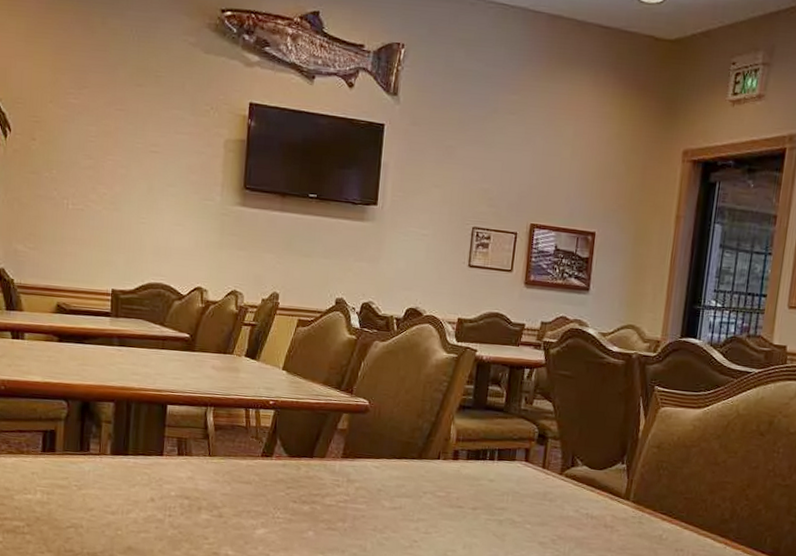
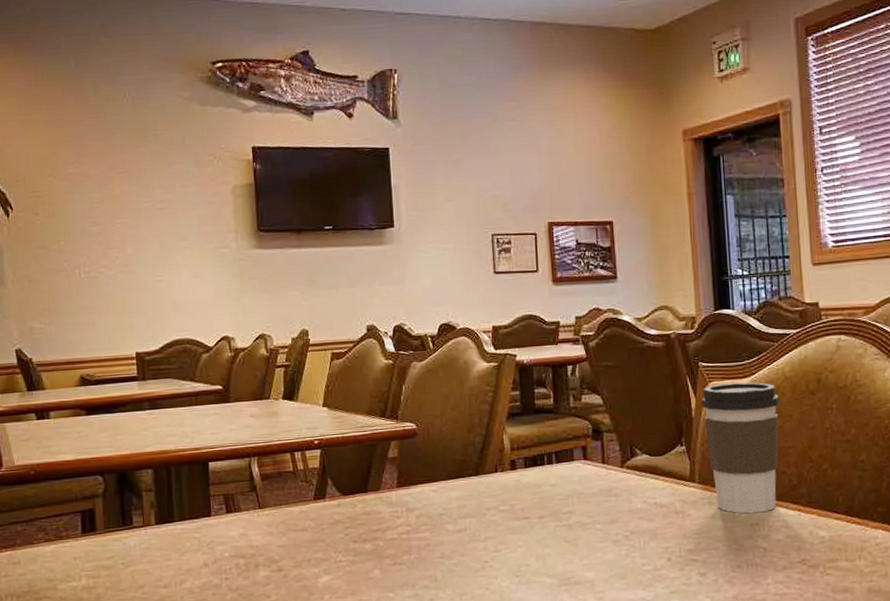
coffee cup: none [646,410,729,541] -> present [701,382,780,514]

